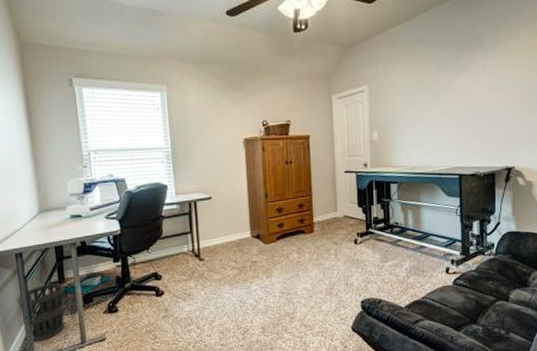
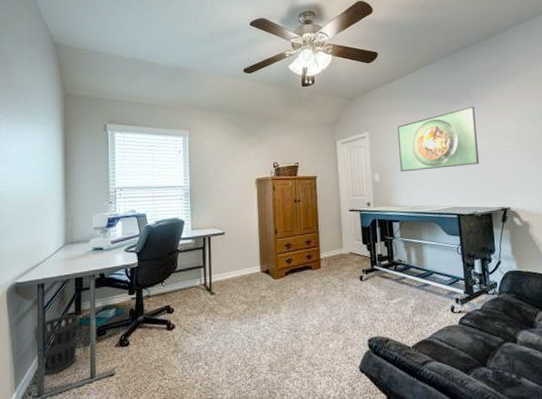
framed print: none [400,54,487,130] -> present [398,106,480,172]

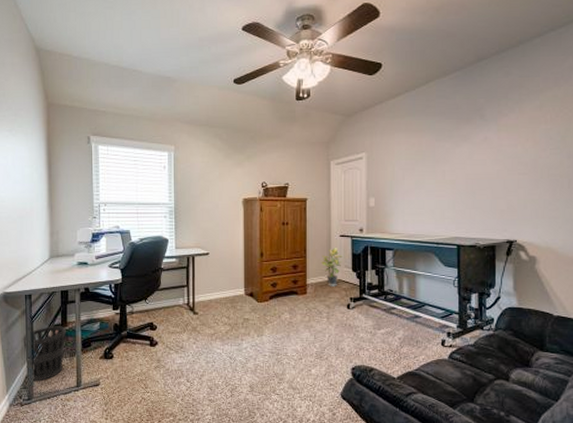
potted plant: none [332,222,353,260] -> present [320,248,342,286]
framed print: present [398,106,480,172] -> none [398,127,488,197]

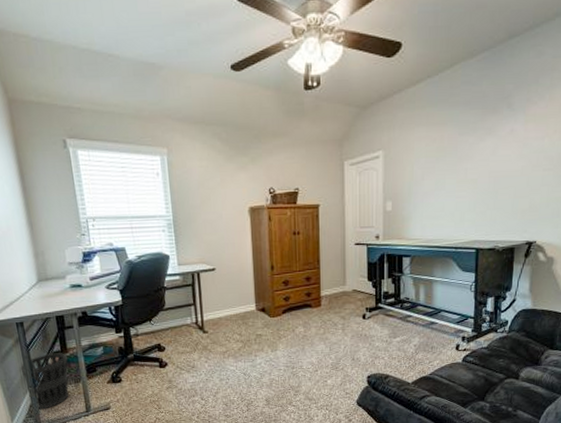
potted plant: present [320,248,342,286] -> none [335,257,358,297]

